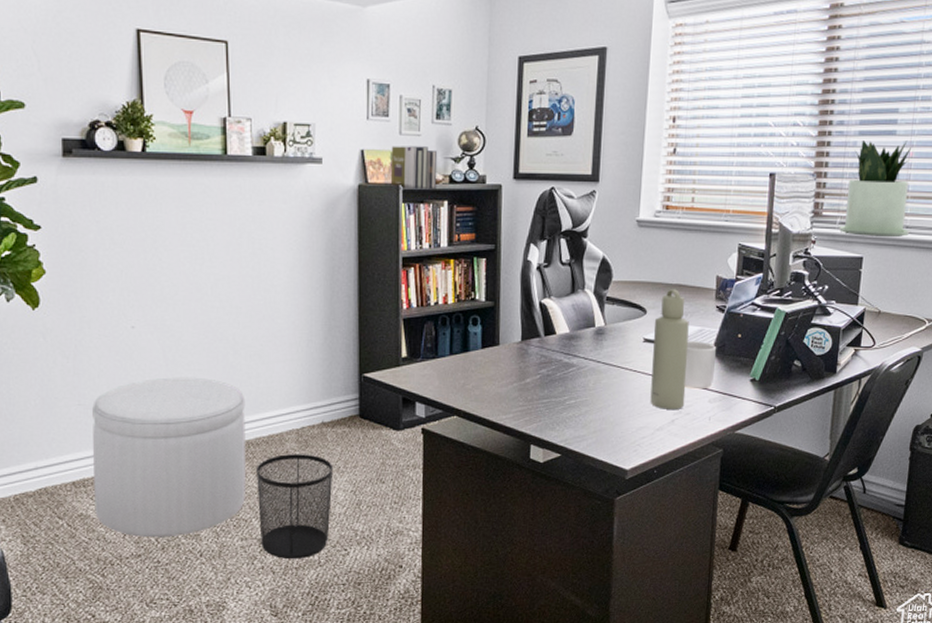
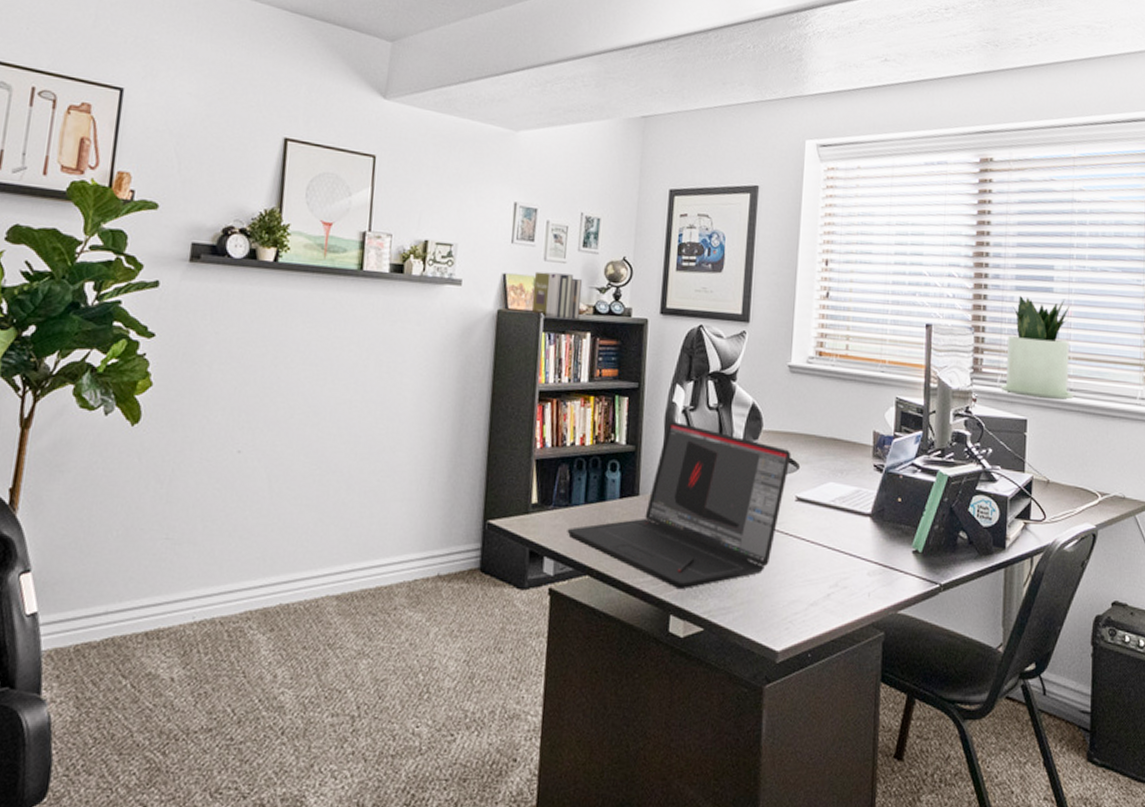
ottoman: present [92,377,245,538] -> none [165,512,354,708]
waste bin: present [255,454,334,558] -> none [354,611,446,743]
laptop: none [435,277,640,422] -> present [567,420,792,589]
bottle: present [650,289,689,409] -> none [803,443,845,582]
mug: present [685,341,717,390] -> none [841,503,876,560]

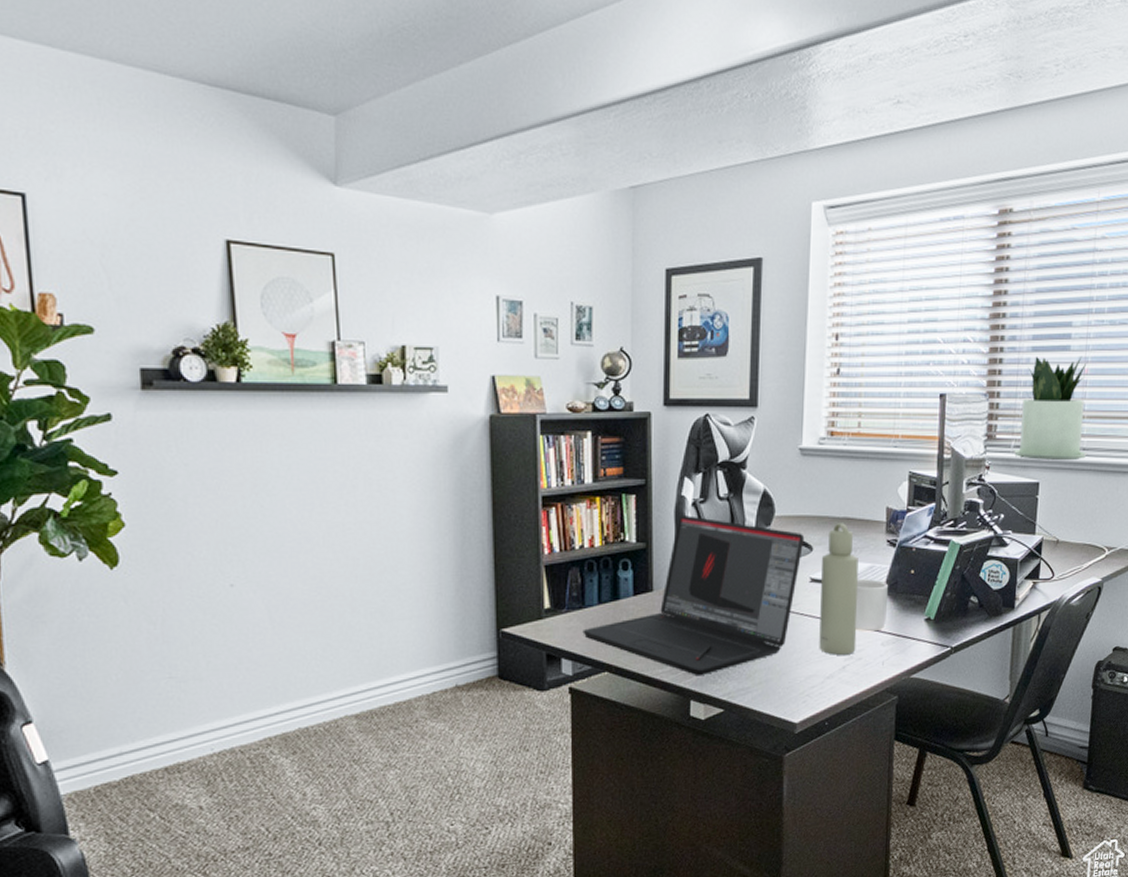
books: present [532,271,583,320] -> none [527,370,579,420]
bottle: none [803,443,845,582] -> present [819,523,859,655]
mug: none [841,503,876,560] -> present [855,579,889,632]

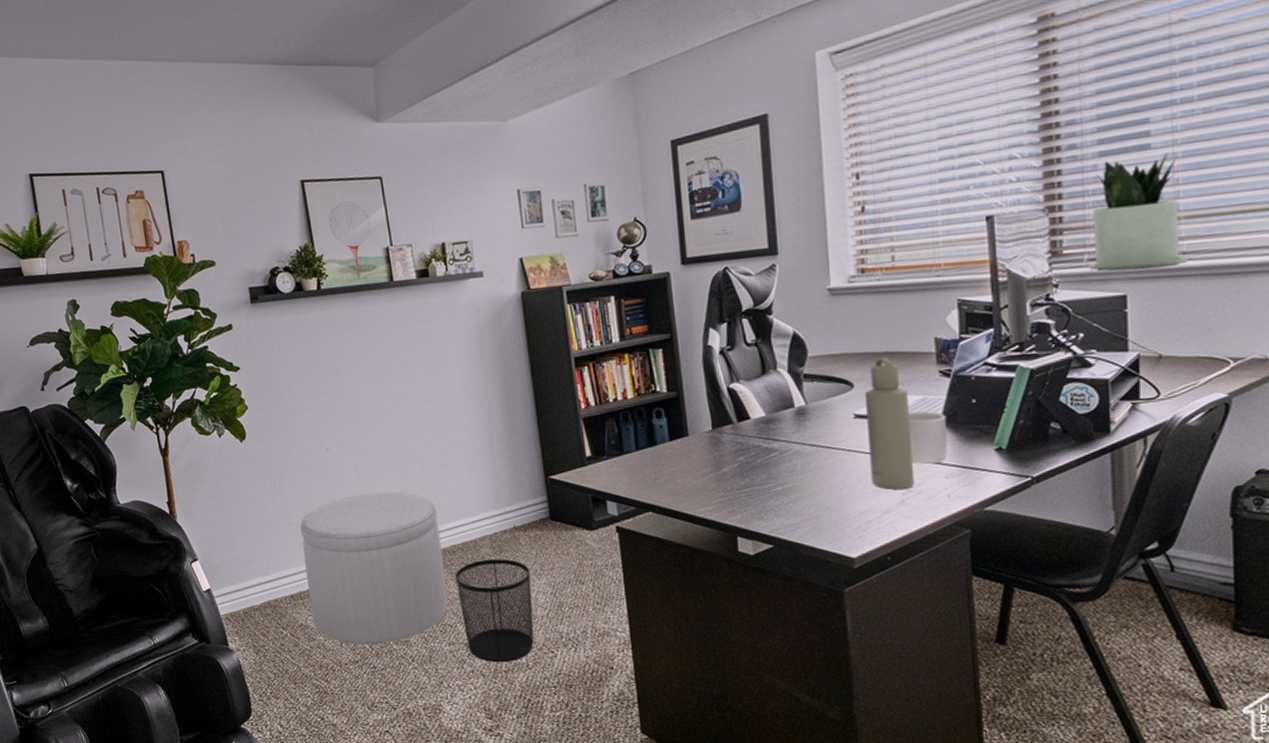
ottoman: none [186,640,370,828] -> present [300,491,448,645]
waste bin: none [380,722,471,842] -> present [454,558,534,662]
laptop: present [582,514,805,675] -> none [624,362,844,513]

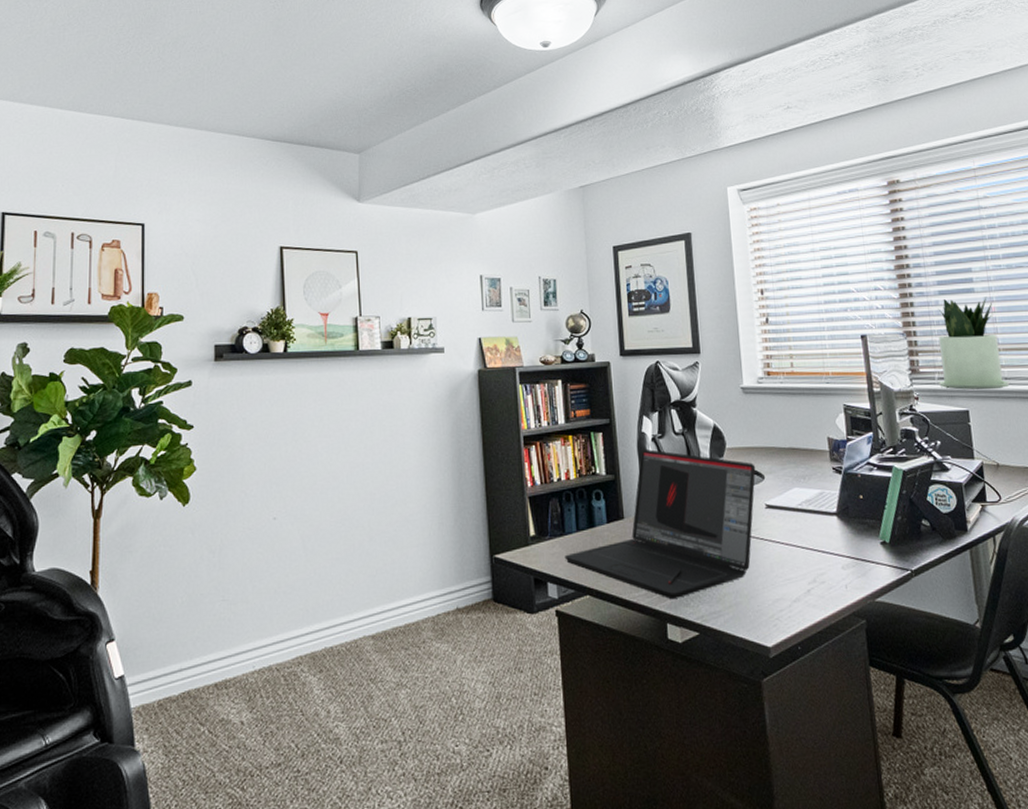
ottoman: present [300,491,448,645] -> none [234,566,384,744]
waste bin: present [454,558,534,662] -> none [393,643,471,763]
laptop: none [624,362,844,513] -> present [564,448,756,599]
bottle: present [864,357,915,490] -> none [773,453,818,579]
mug: present [907,411,948,465] -> none [809,504,843,556]

